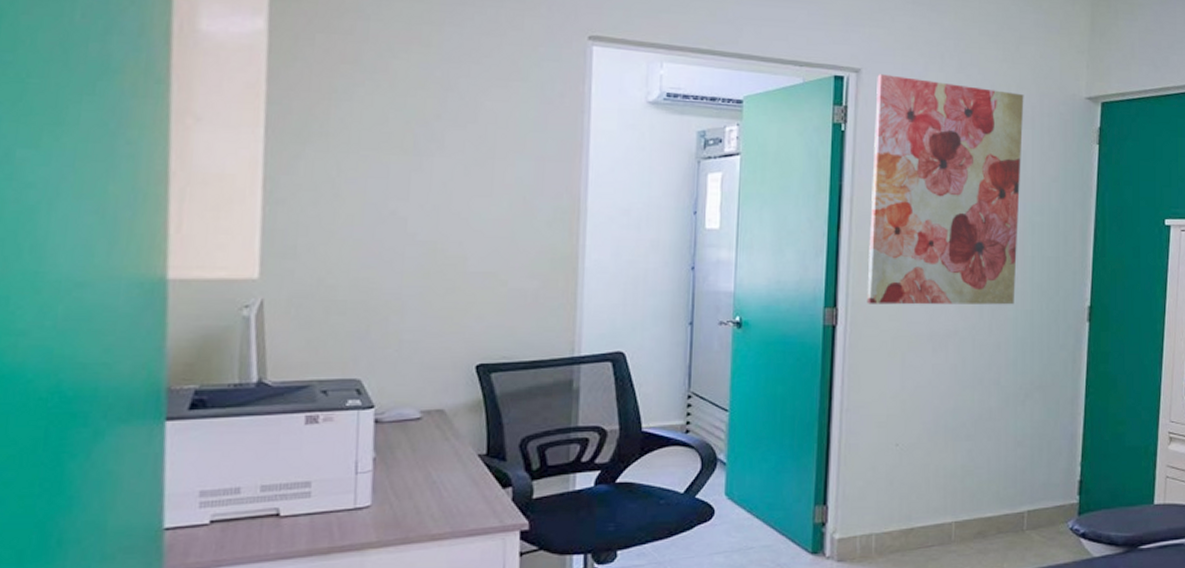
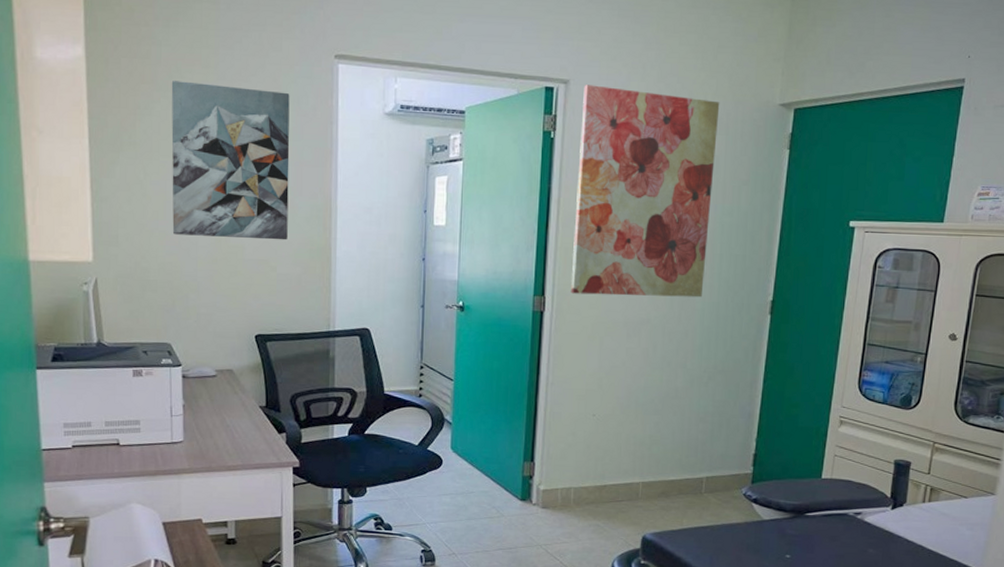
wall art: none [371,61,532,249] -> present [171,81,290,240]

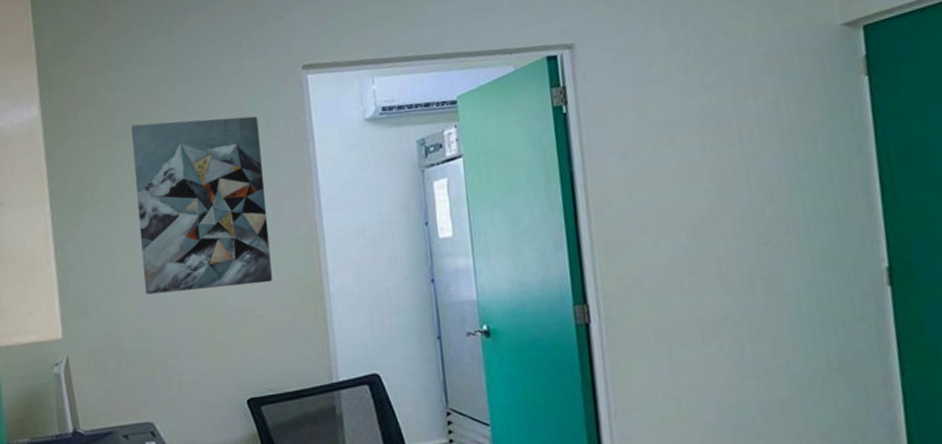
wall art: present [570,85,720,298] -> none [592,35,792,296]

